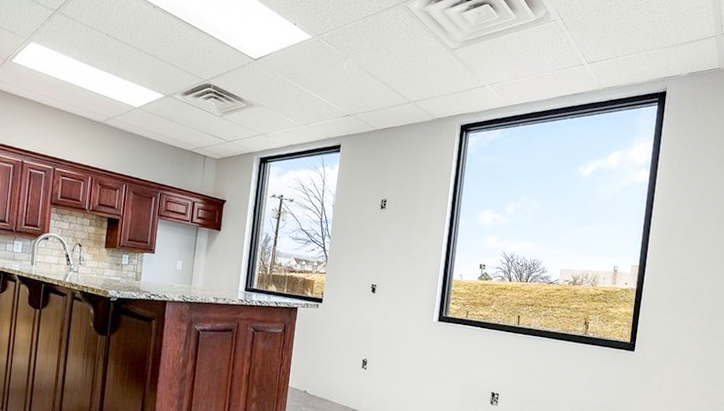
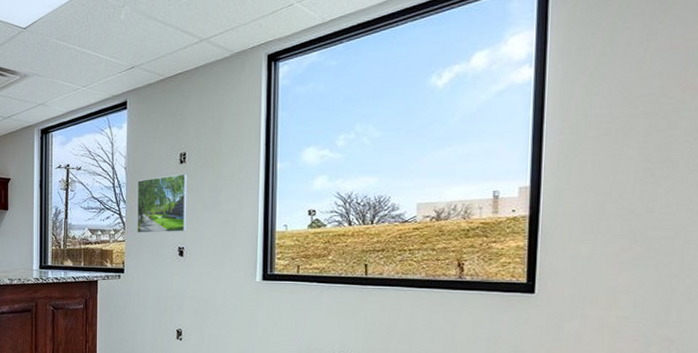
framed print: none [337,218,386,271] -> present [137,173,188,233]

